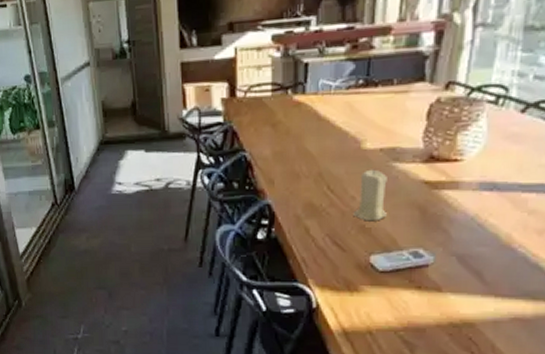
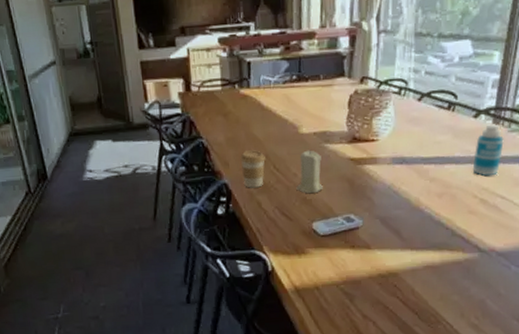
coffee cup: none [288,167,318,211] -> present [240,150,265,188]

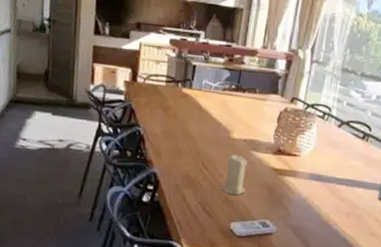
coffee cup: present [240,150,265,188] -> none [172,145,196,182]

